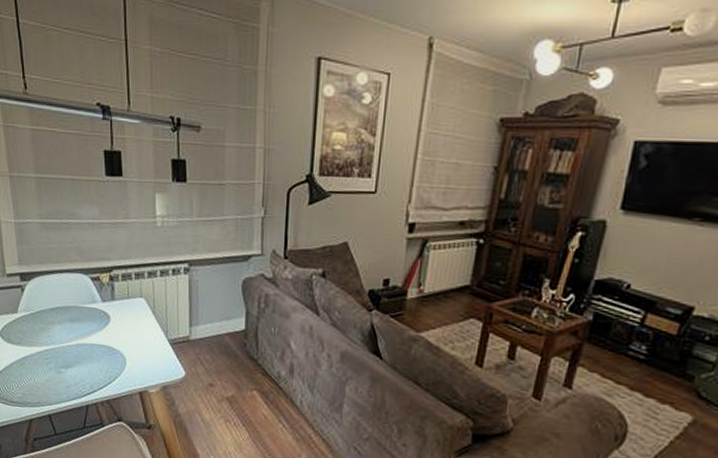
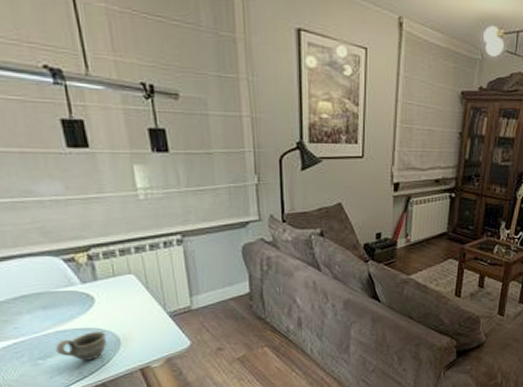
cup: none [75,349,116,376] -> present [55,332,108,361]

